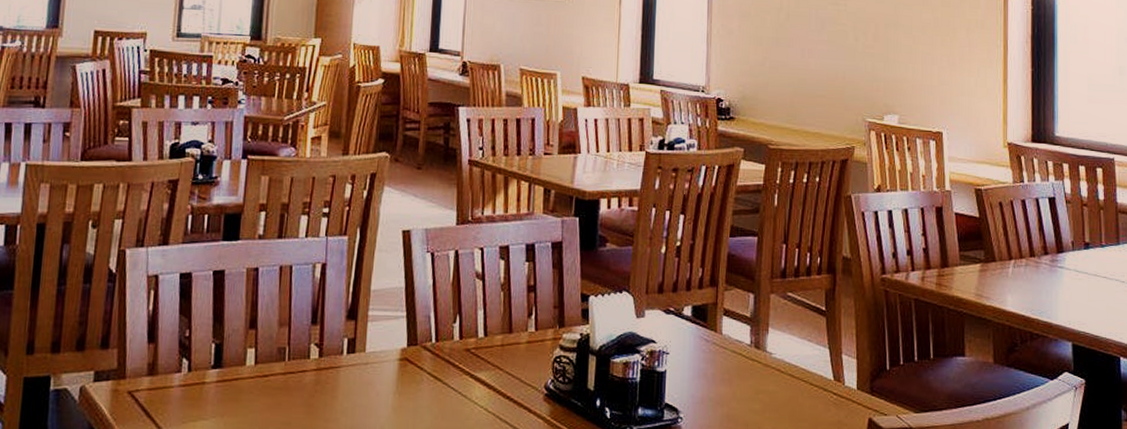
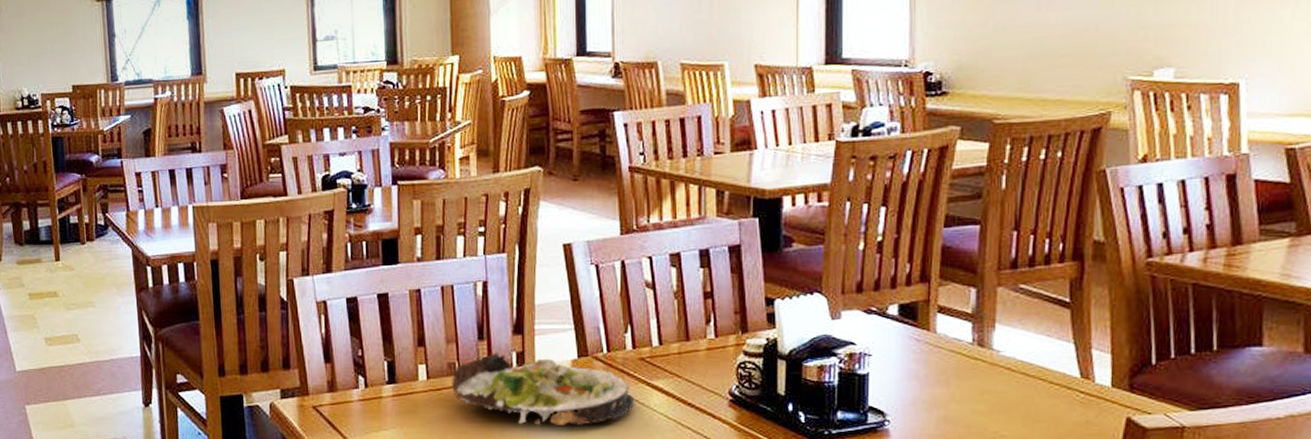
salad plate: none [279,338,458,419] -> present [452,352,635,427]

